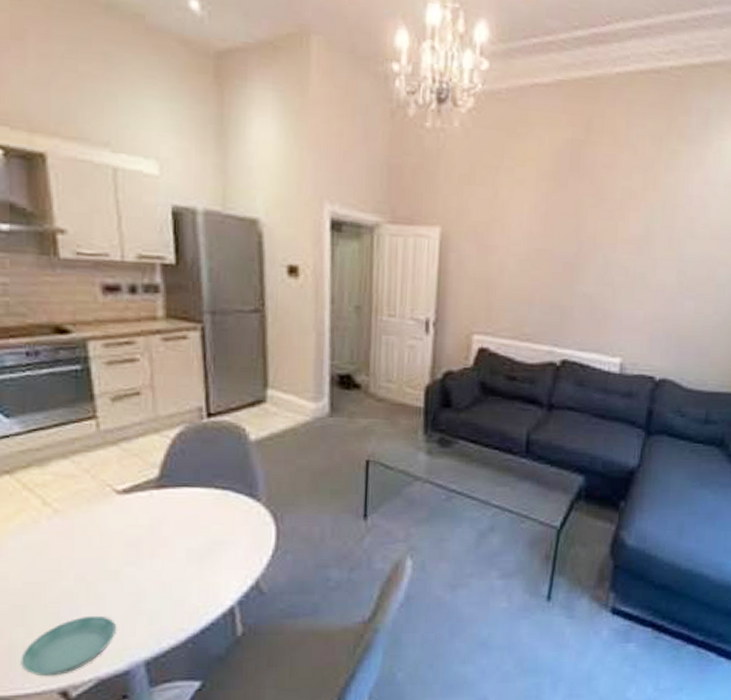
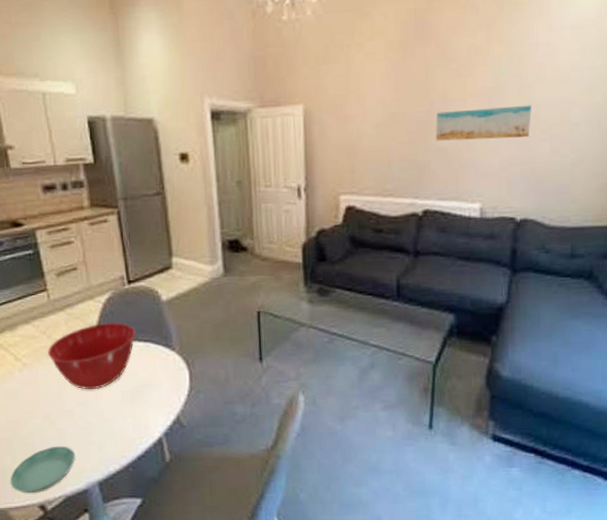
mixing bowl: none [90,462,212,546] -> present [48,322,136,390]
wall art: none [582,255,680,293] -> present [436,105,531,141]

